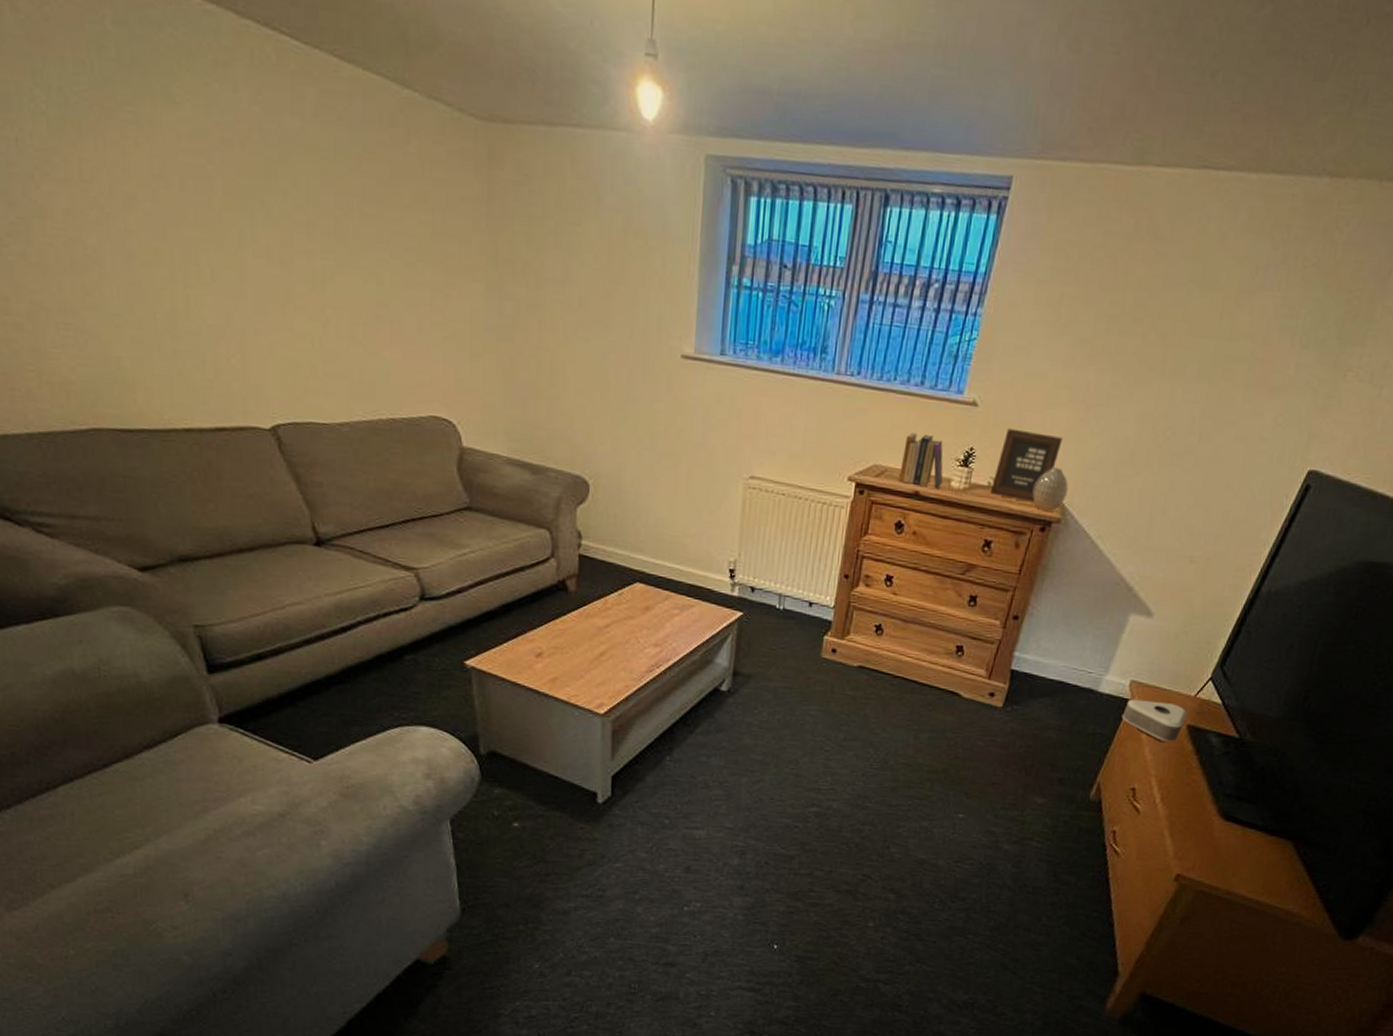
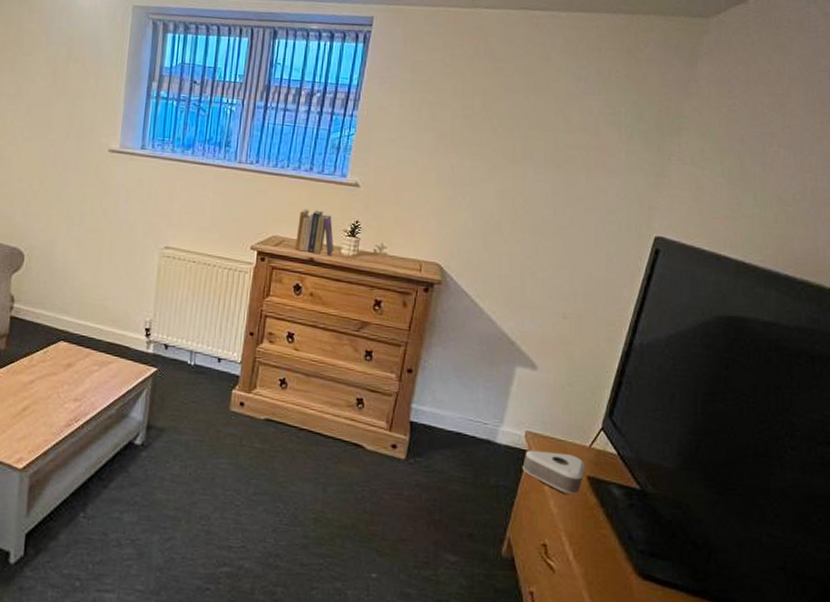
picture frame: present [989,428,1063,503] -> none [376,204,436,267]
vase: present [1032,467,1069,512] -> none [414,236,445,275]

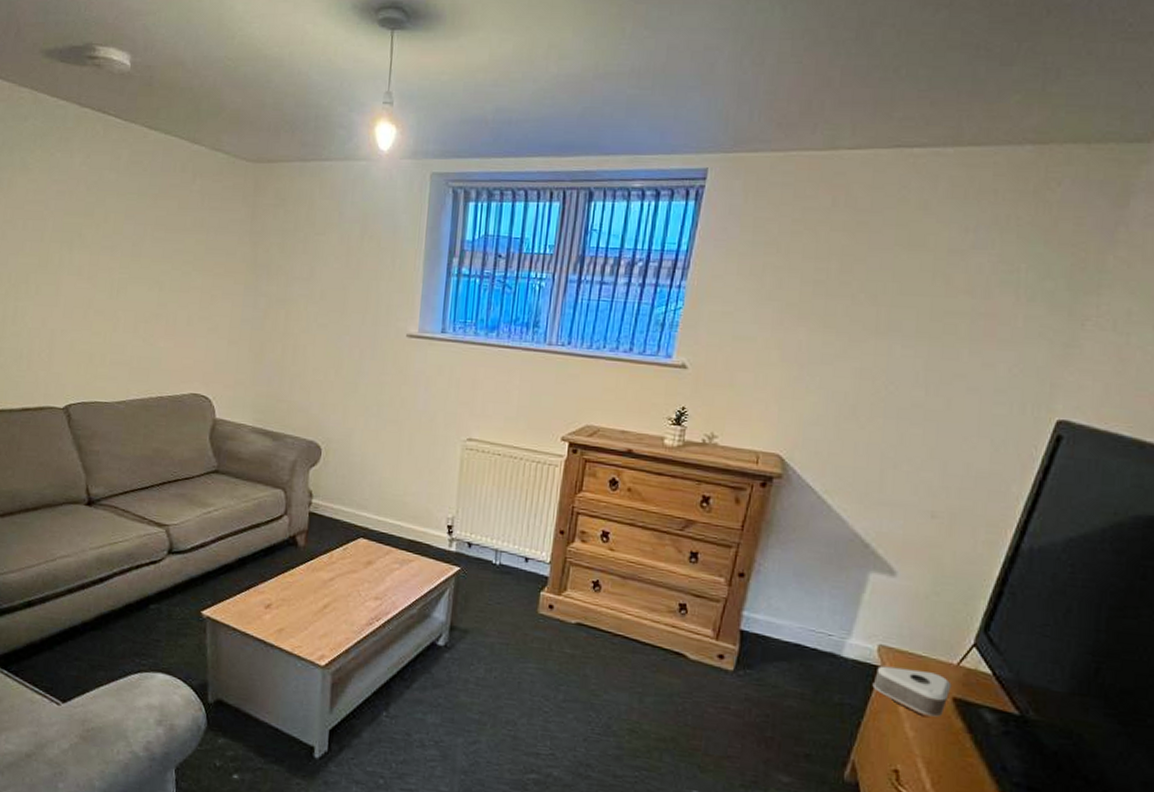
books: present [295,209,334,255] -> none [611,395,657,446]

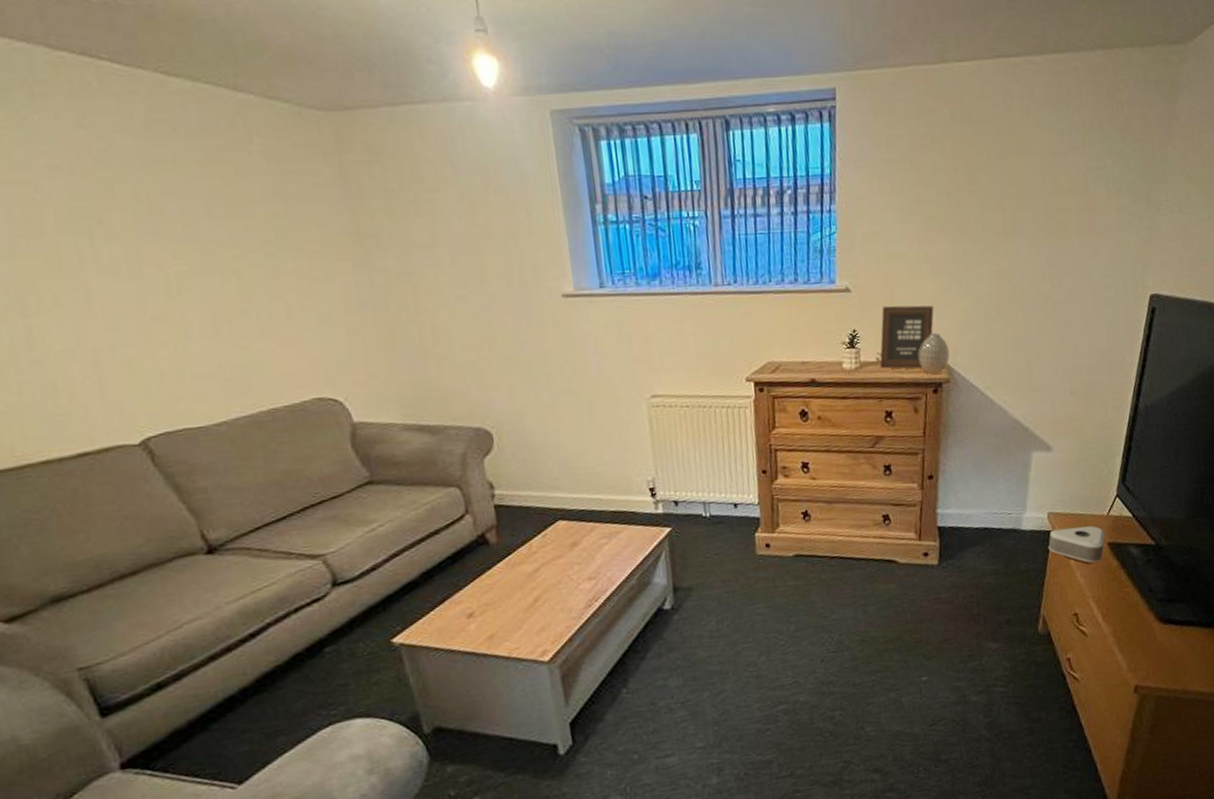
picture frame: none [704,387,777,459] -> present [880,305,934,370]
vase: none [749,423,787,468] -> present [918,332,950,375]

